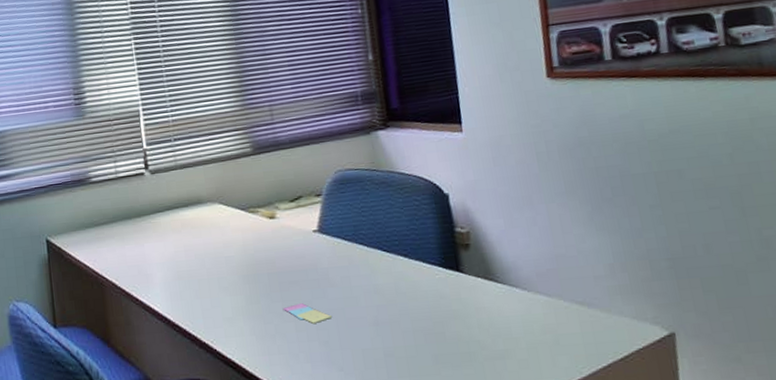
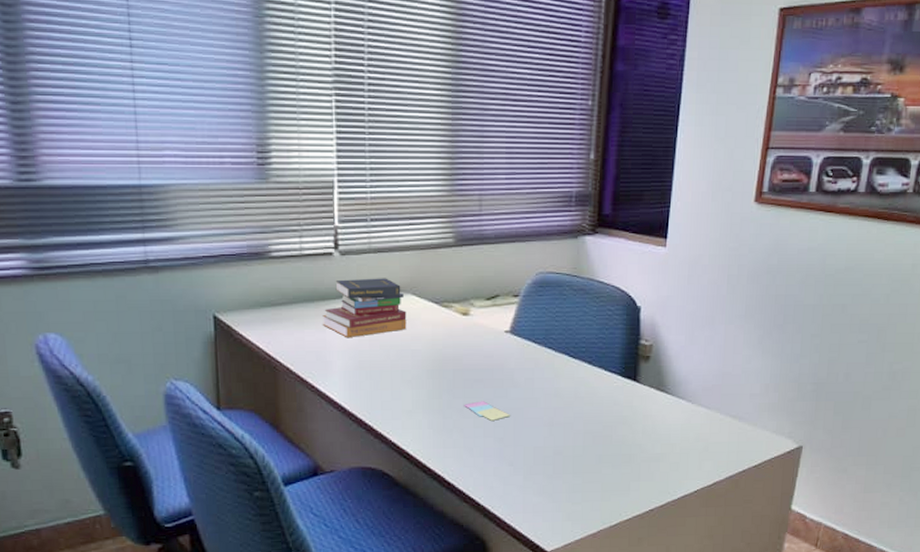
books: none [140,190,218,251] -> present [323,278,407,338]

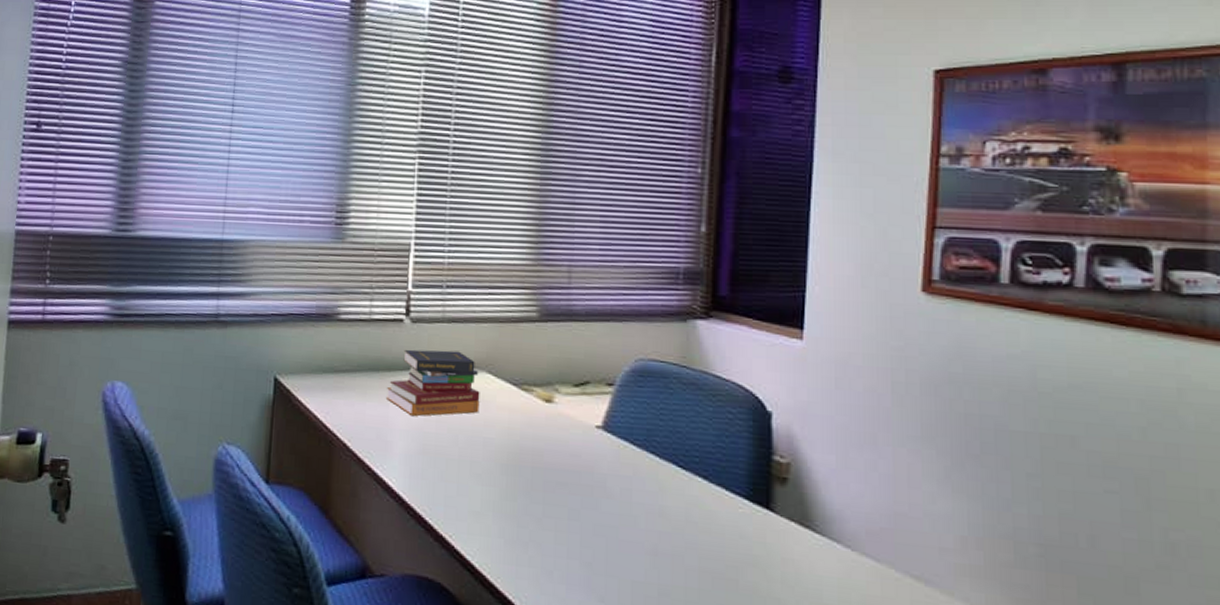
sticky notes: present [464,401,510,421] -> none [544,510,601,538]

